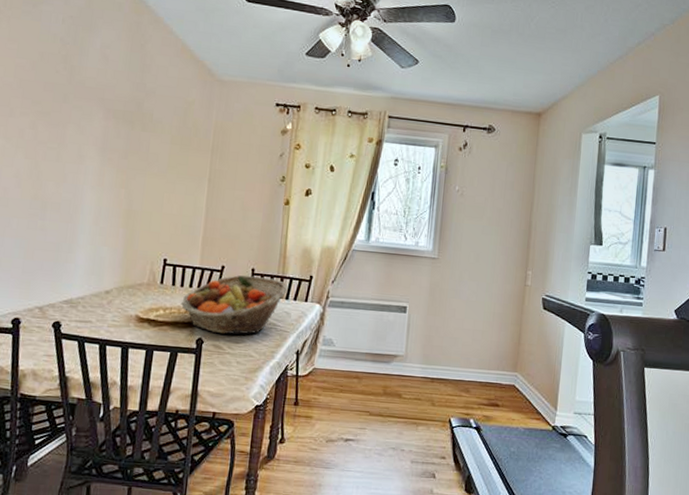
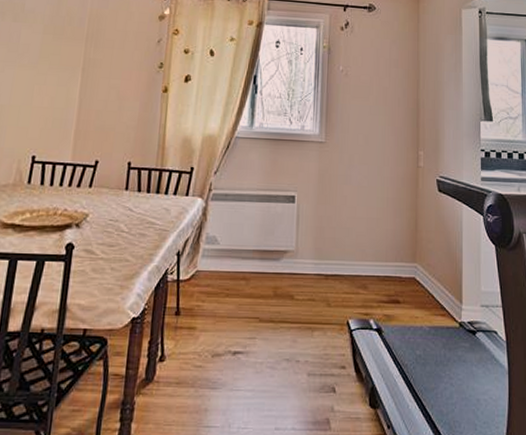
fruit basket: present [180,275,288,335] -> none [49,169,167,237]

